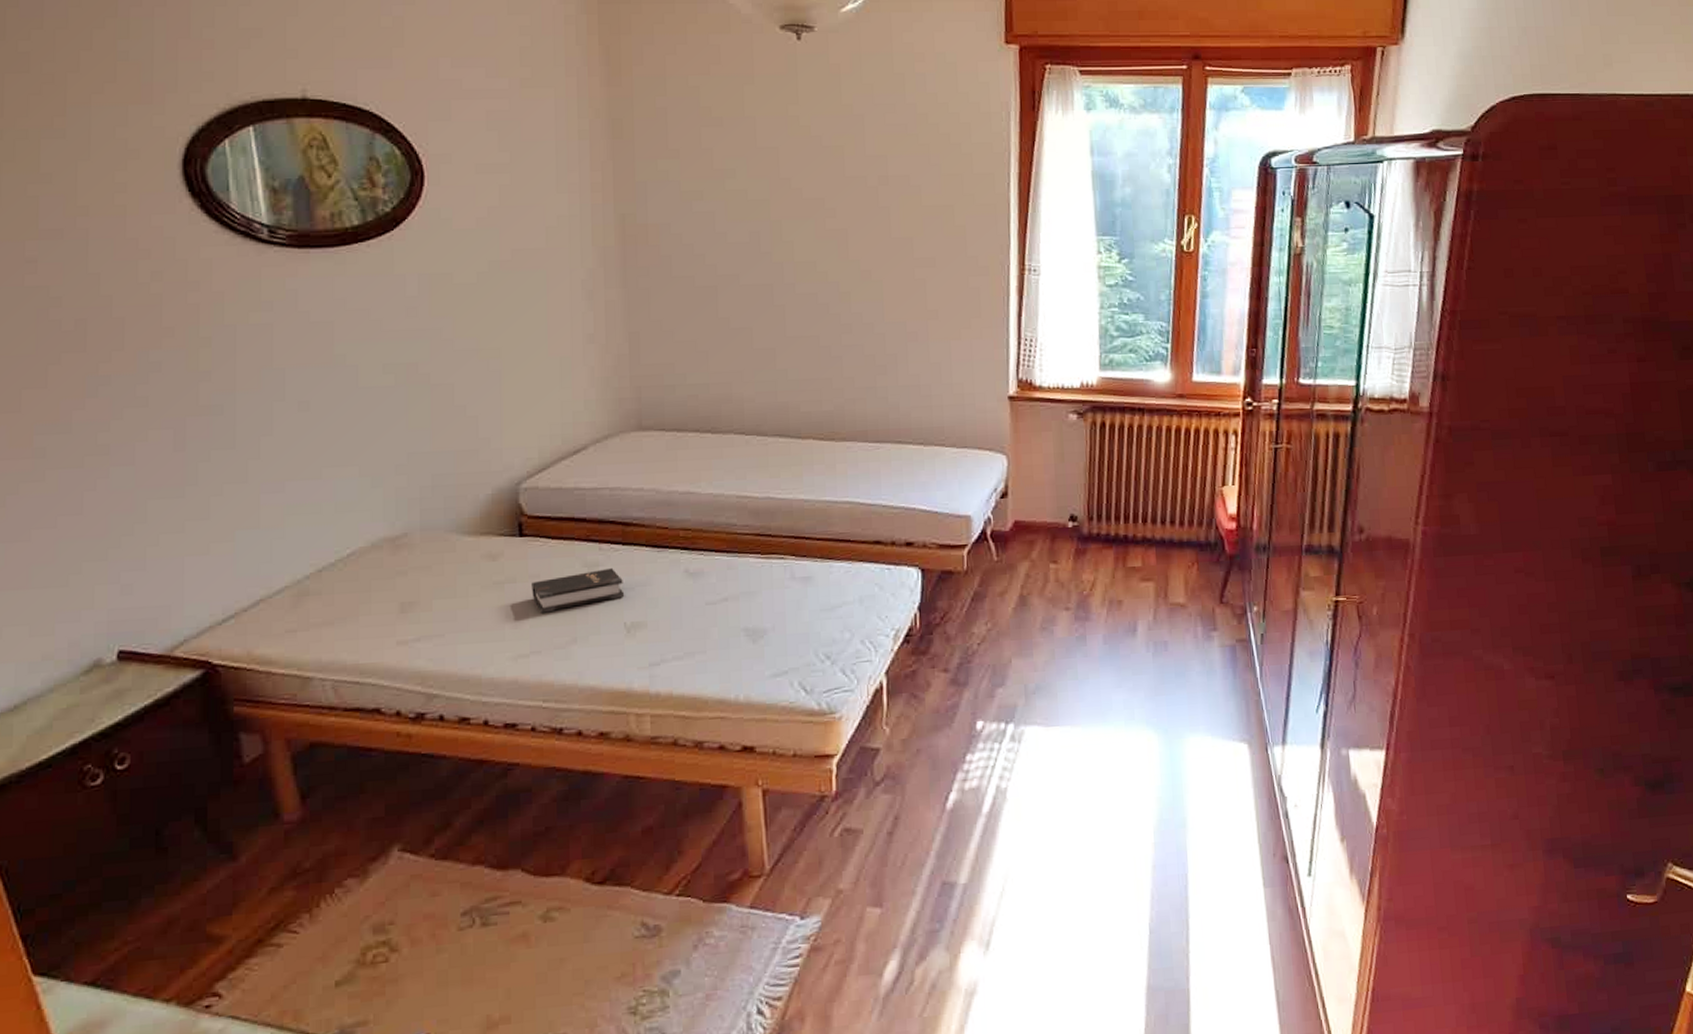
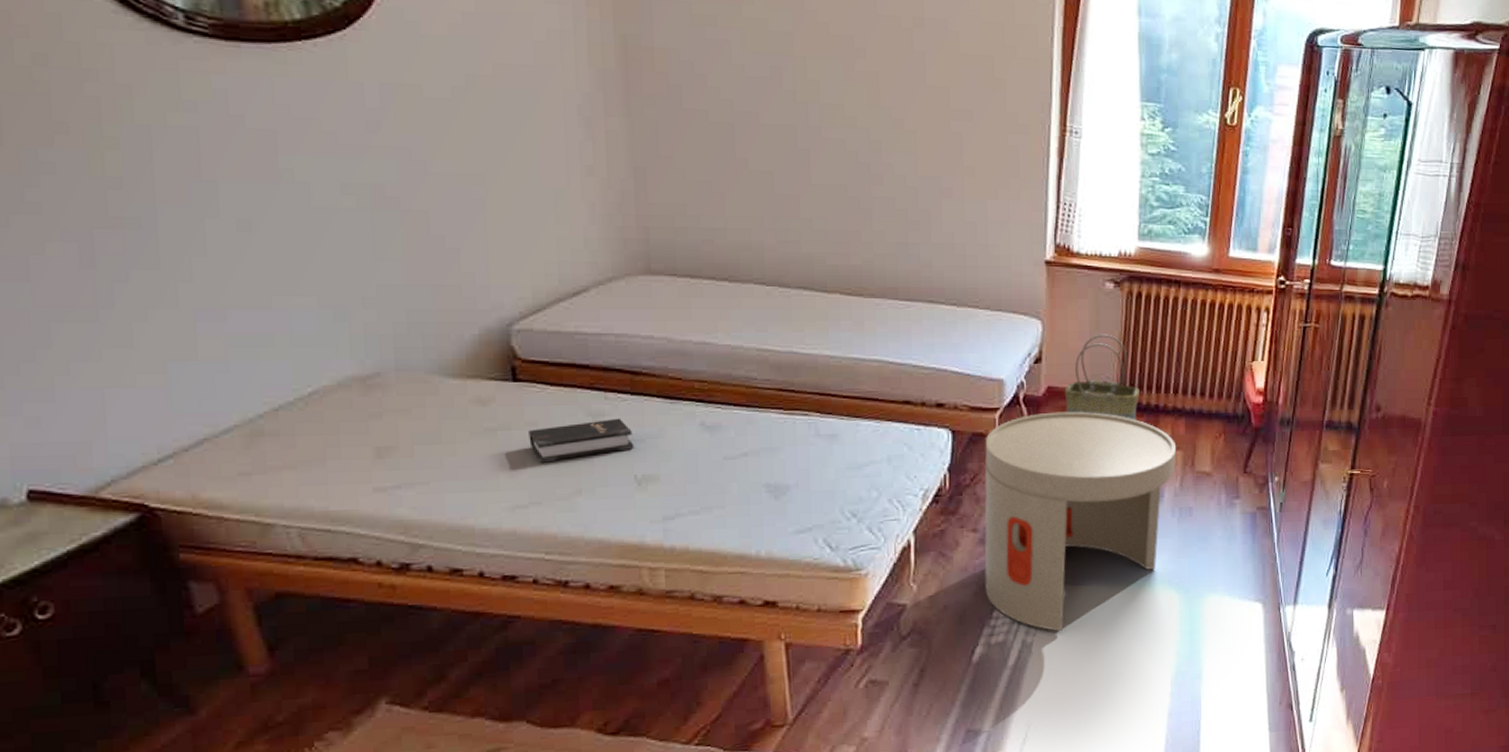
side table: none [954,545,1148,776] -> present [984,411,1177,632]
basket: none [1031,465,1108,552] -> present [1064,334,1140,421]

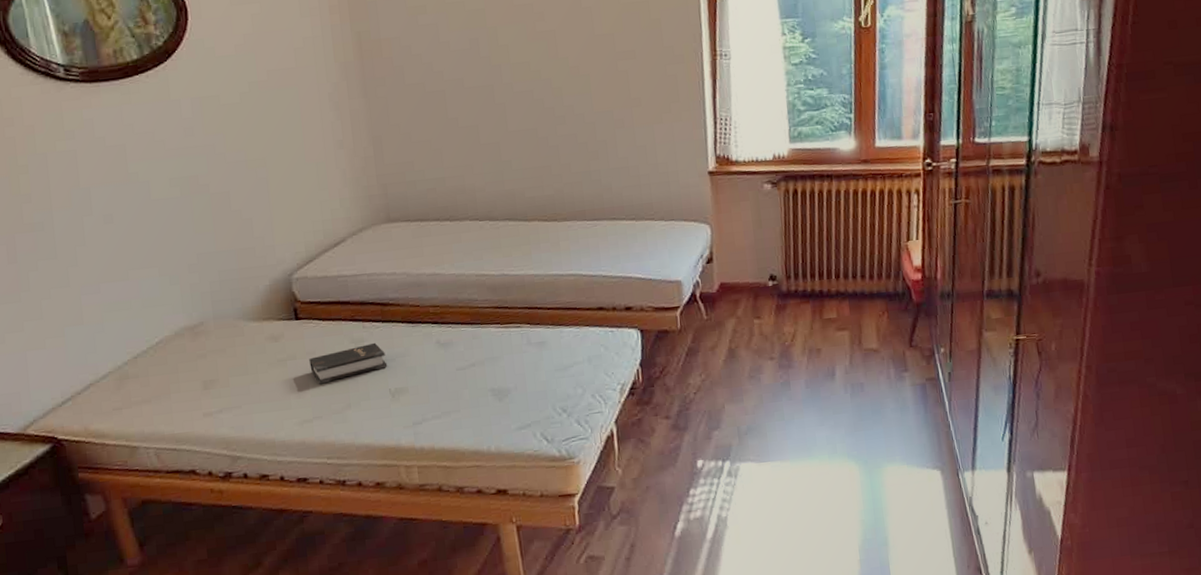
side table: present [984,411,1177,632] -> none [670,302,844,506]
basket: present [1064,334,1140,421] -> none [735,230,804,307]

